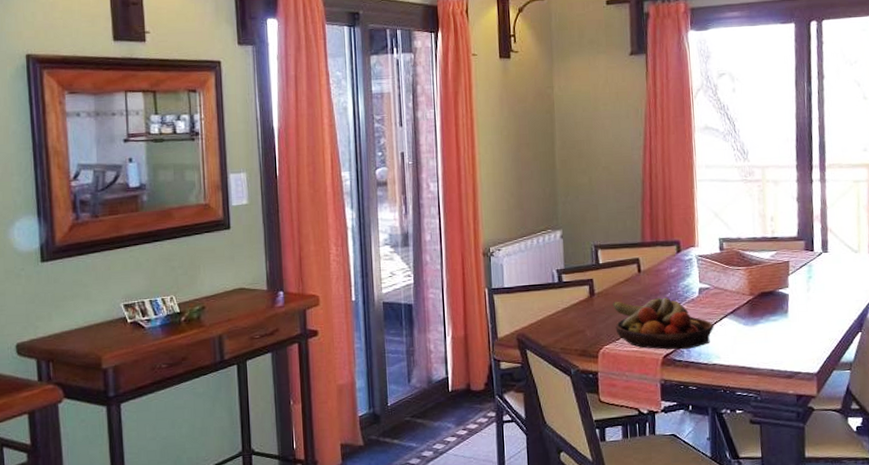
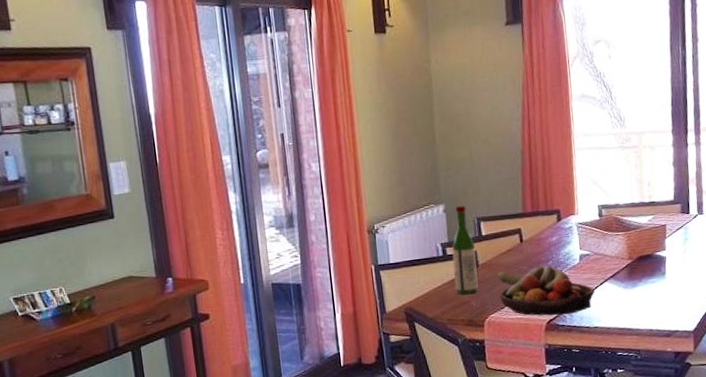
wine bottle: none [568,232,594,323] -> present [452,205,478,295]

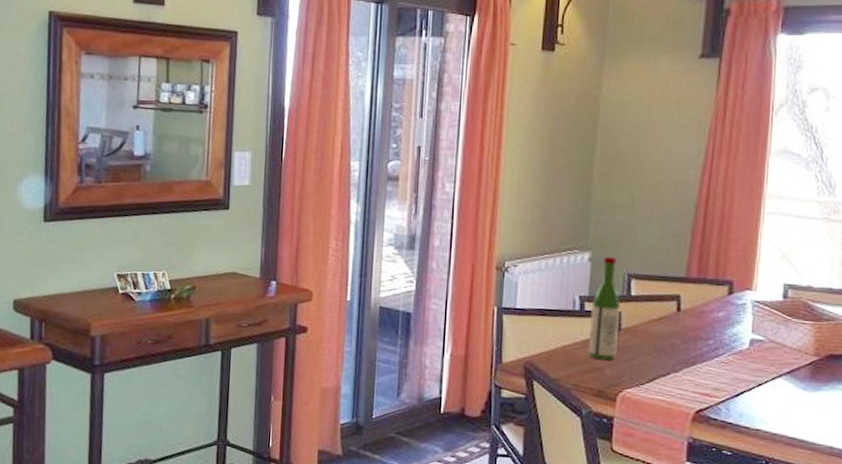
fruit bowl: present [496,265,595,316] -> none [641,341,763,408]

